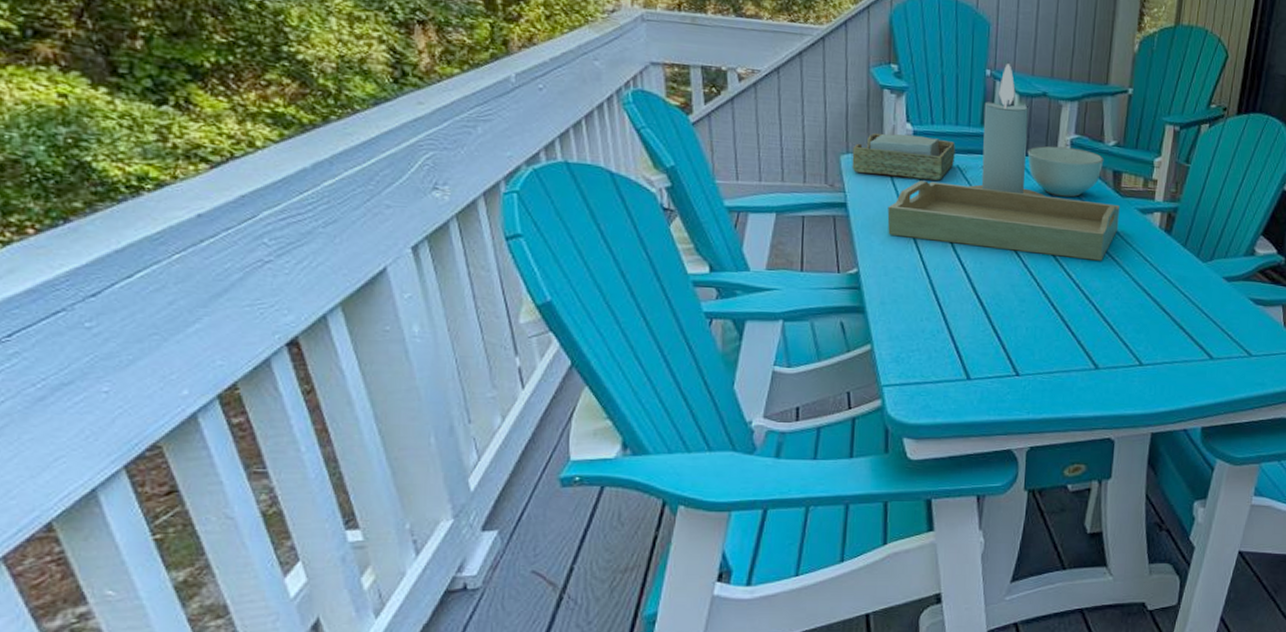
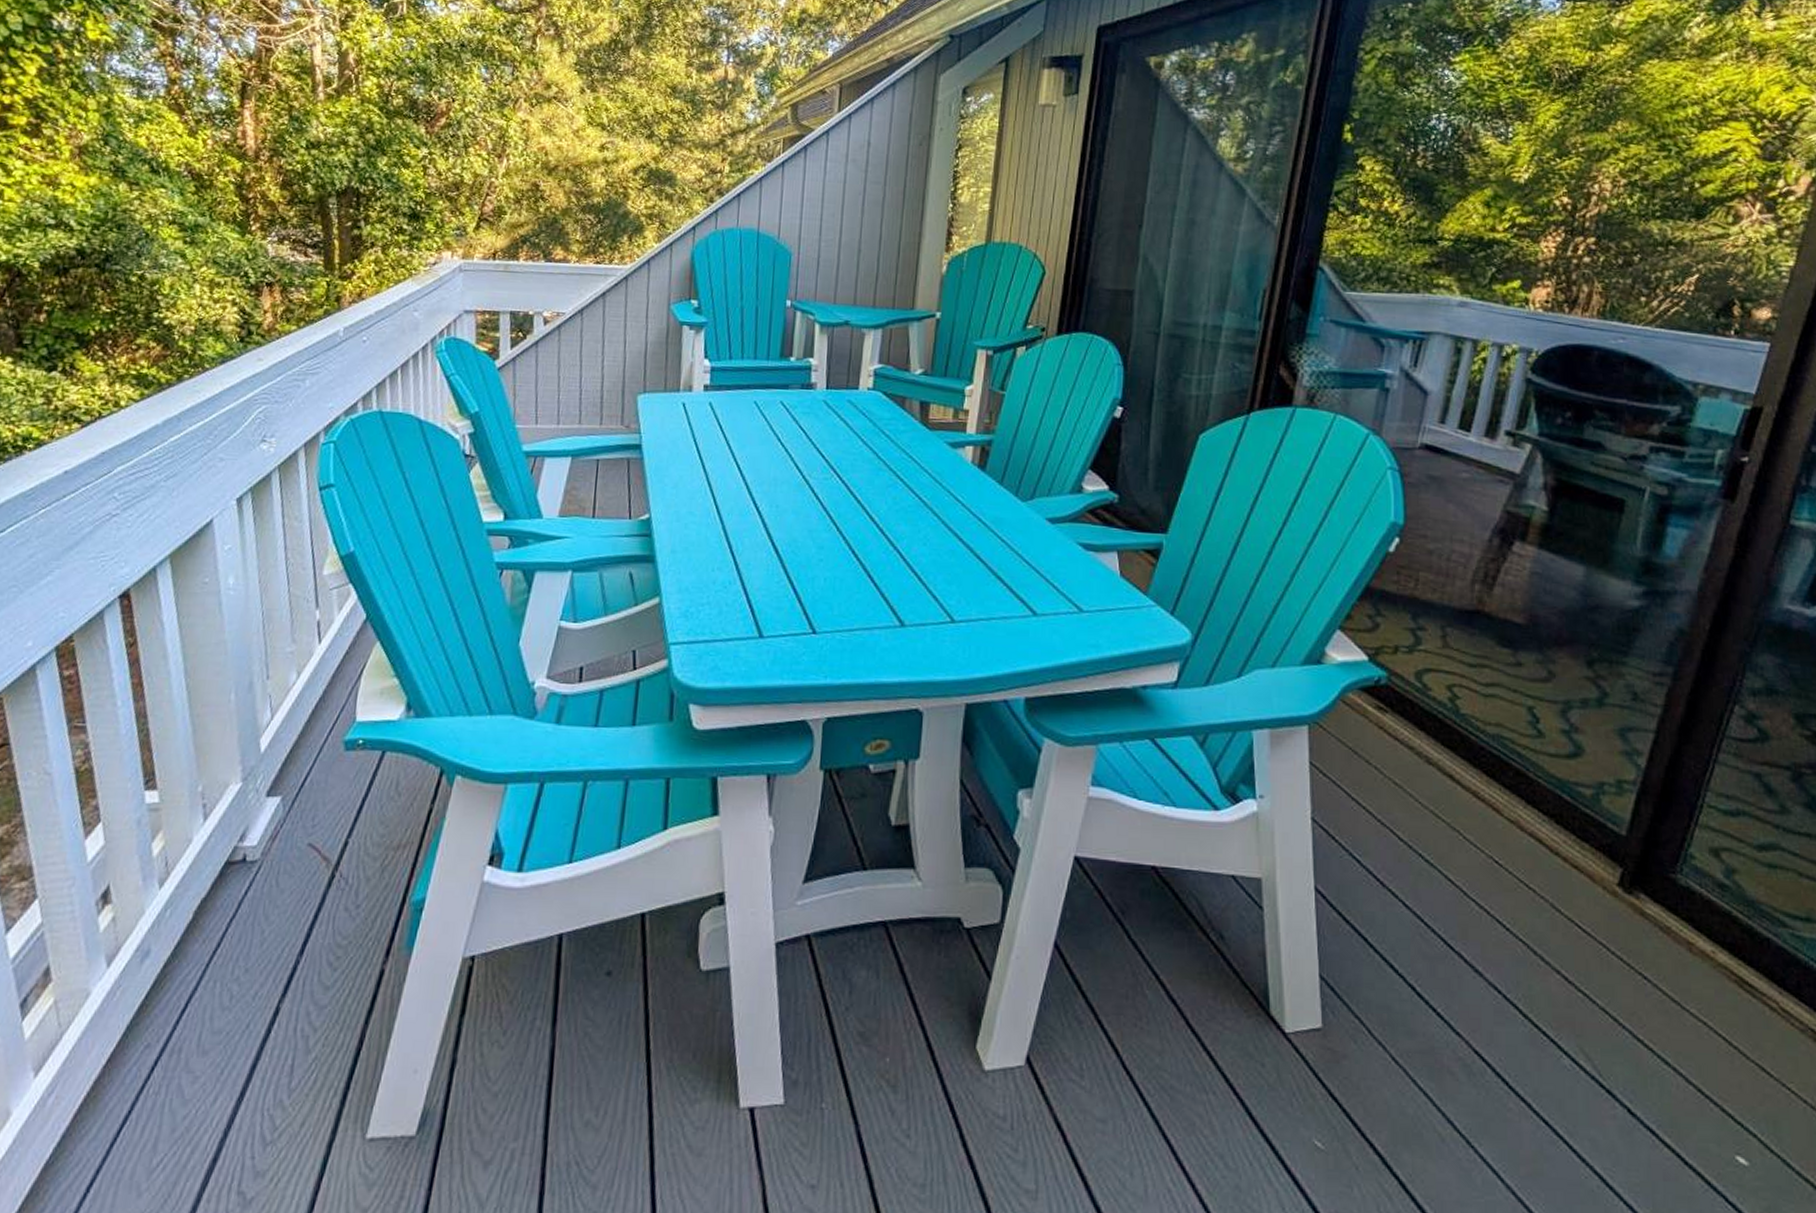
napkin holder: present [851,132,955,181] -> none [648,370,753,418]
serving tray: present [887,180,1120,261] -> none [681,418,928,502]
candle: present [968,63,1045,197] -> none [766,293,846,432]
bowl: present [1027,146,1103,198] -> none [828,377,909,432]

